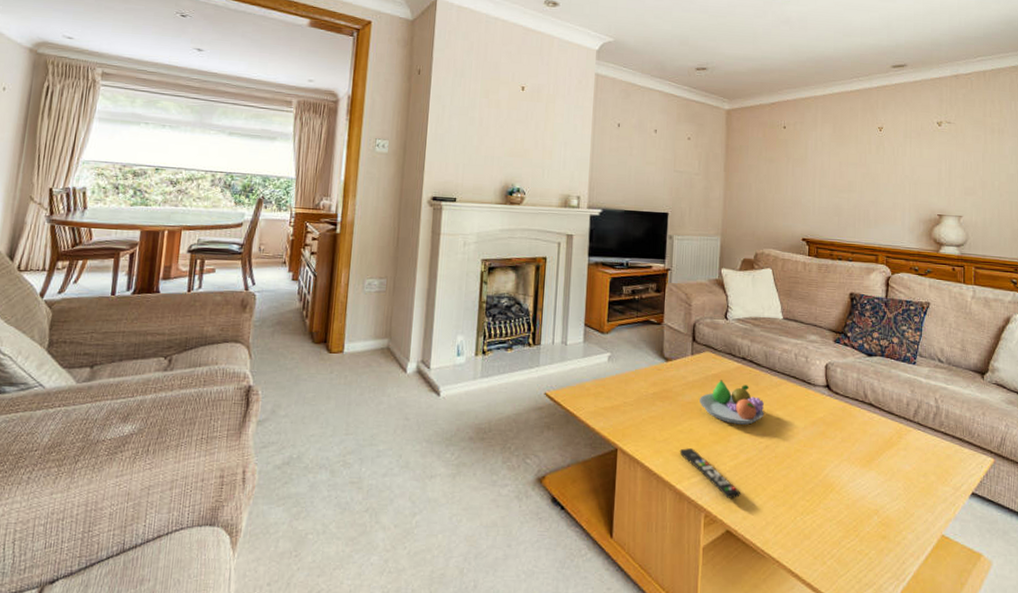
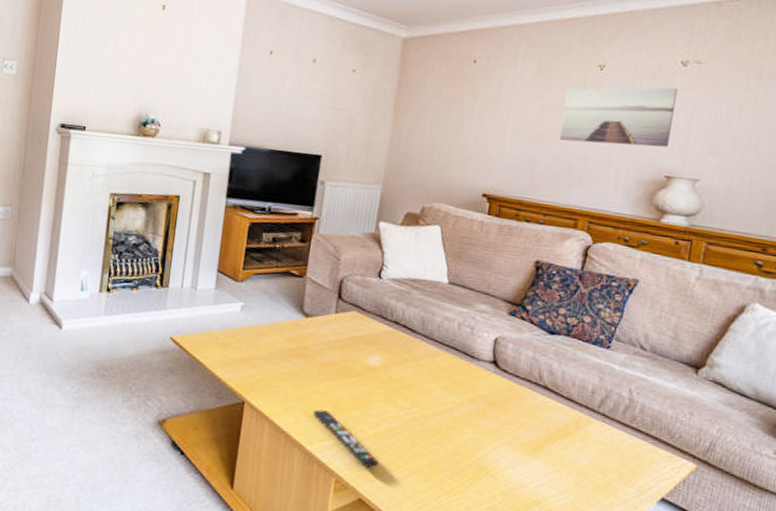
fruit bowl: present [699,380,764,425] -> none [340,343,415,394]
wall art: none [856,143,937,191] -> present [559,87,678,147]

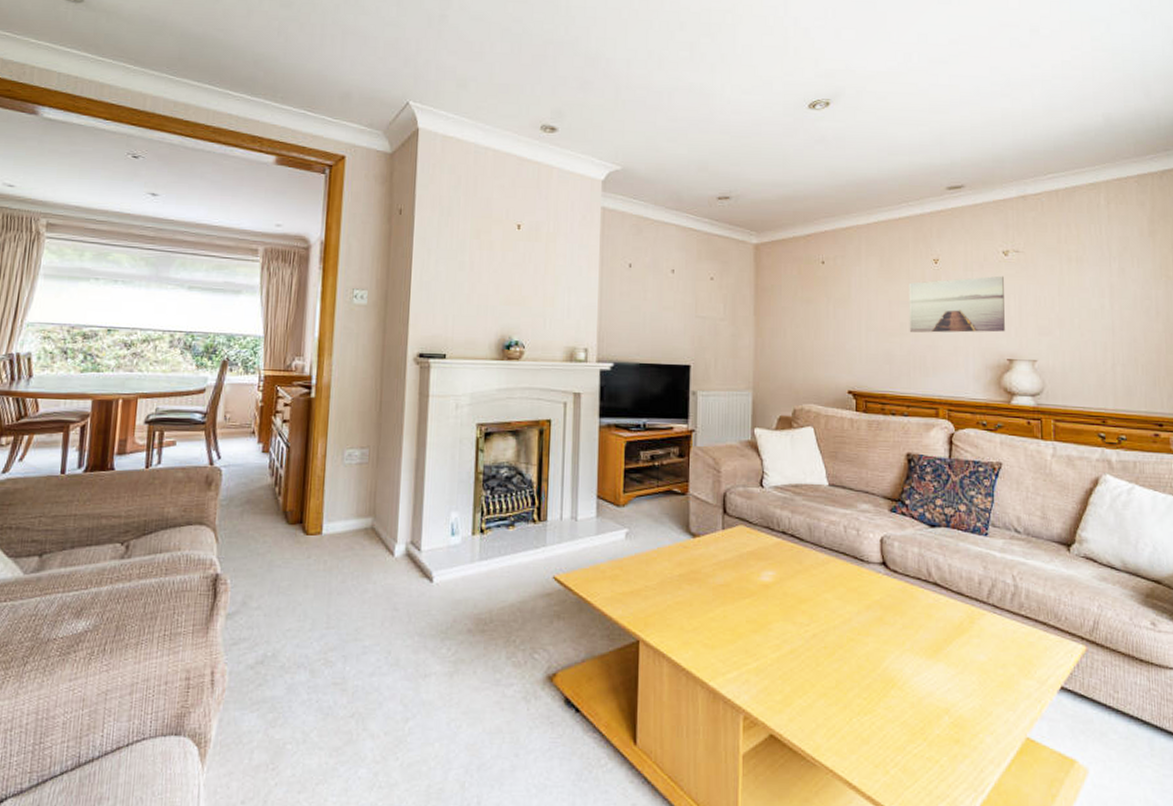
remote control: present [313,409,379,468] -> none [711,639,786,697]

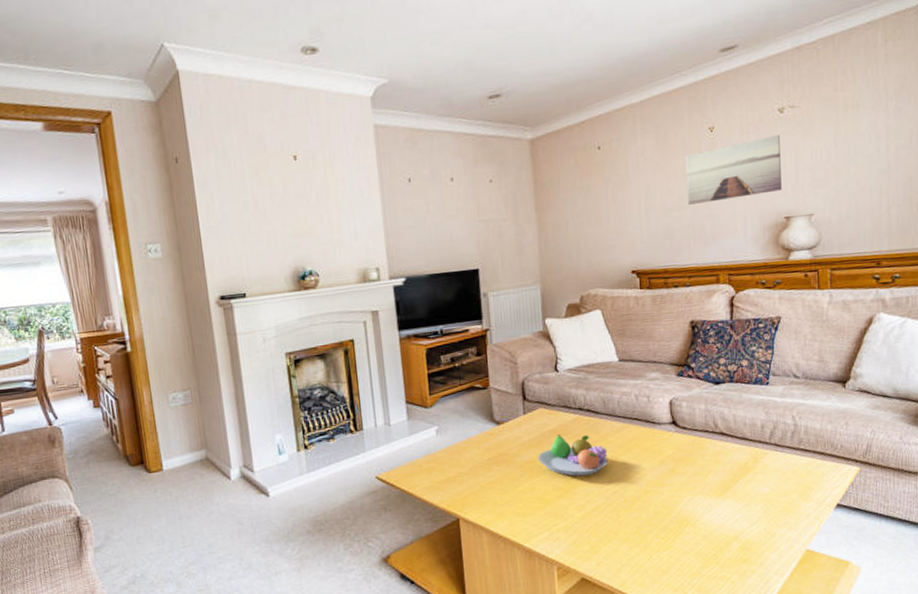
fruit bowl: none [733,558,810,610] -> present [538,434,609,476]

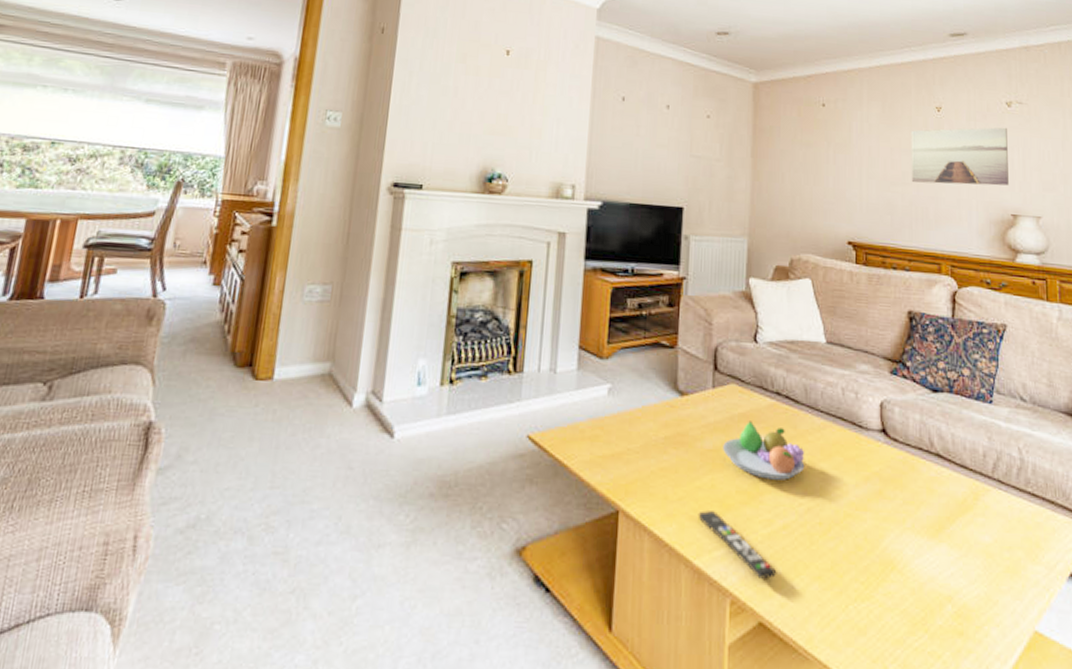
remote control: none [523,506,593,548] -> present [698,510,777,579]

